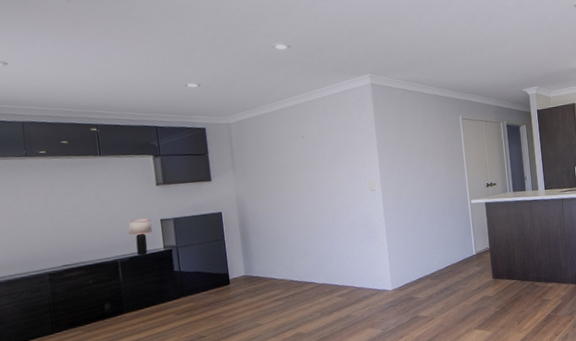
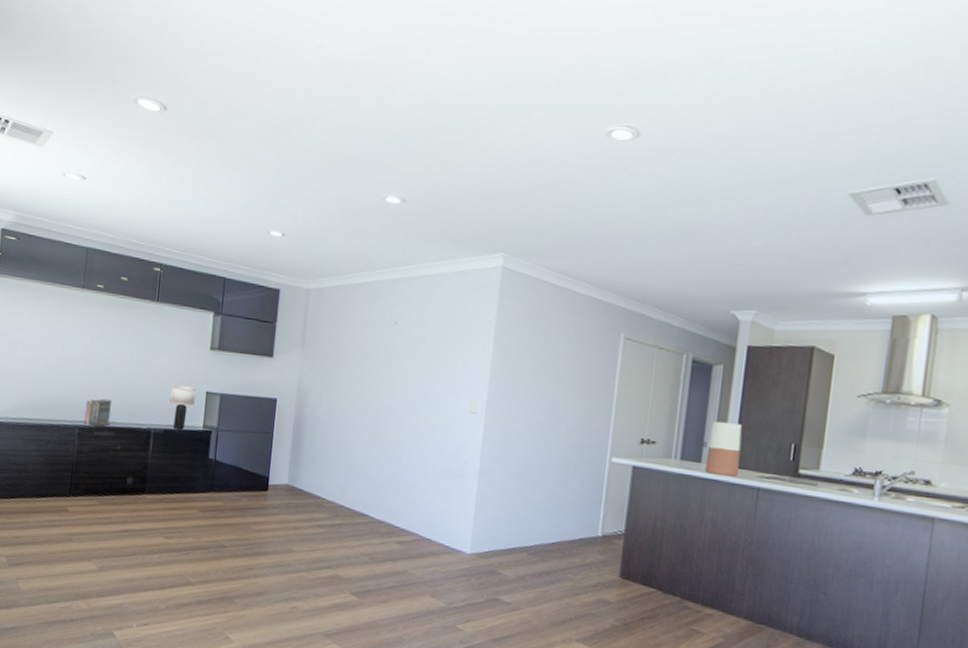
books: none [51,244,77,271] -> present [84,398,111,427]
vase: none [526,161,549,197] -> present [704,421,743,477]

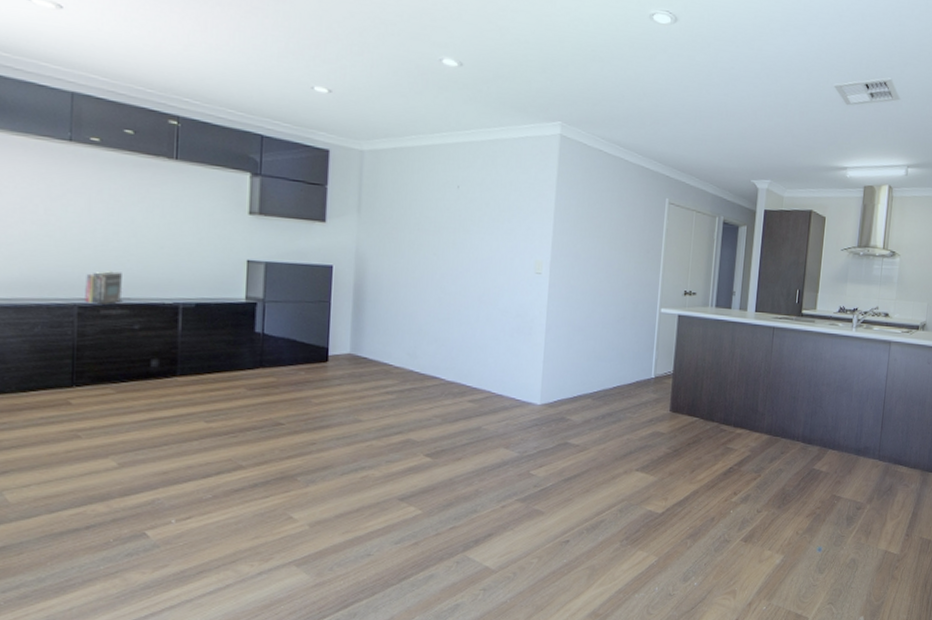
table lamp: present [169,384,196,430] -> none [201,253,234,303]
vase: present [704,421,743,477] -> none [734,274,762,319]

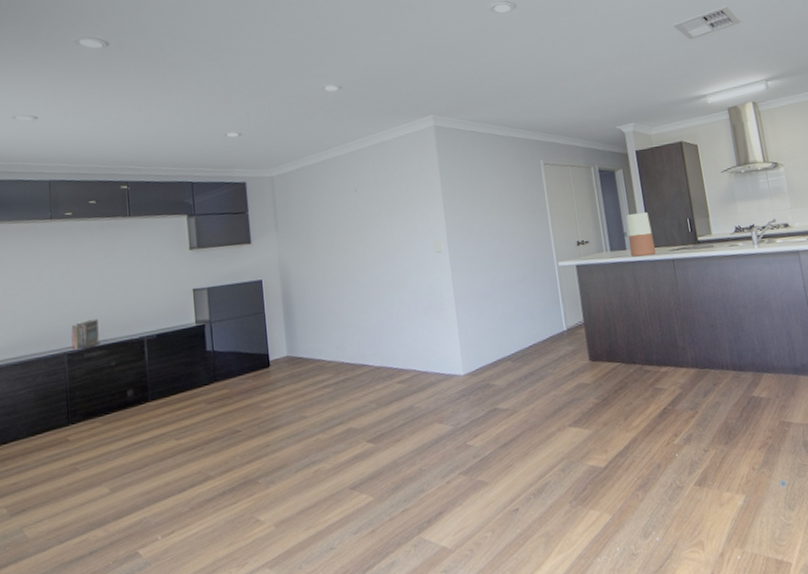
vase: none [734,274,762,319] -> present [625,212,657,257]

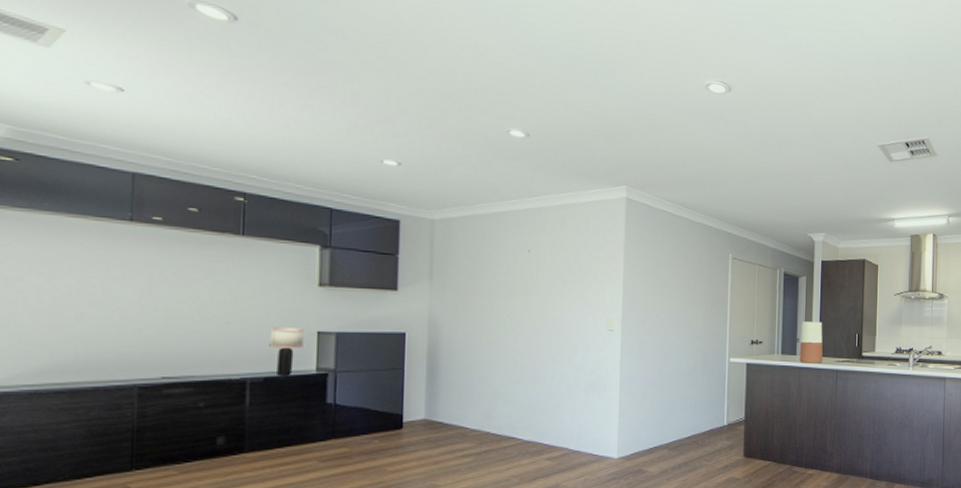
books: present [71,318,99,350] -> none [146,349,186,383]
table lamp: none [157,287,183,332] -> present [269,326,304,376]

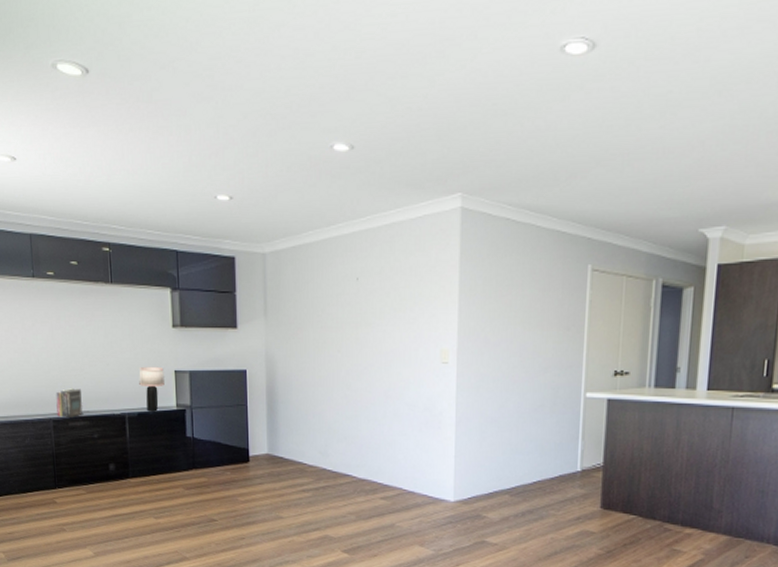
books: none [146,349,186,383] -> present [56,388,83,417]
vase: present [799,322,824,363] -> none [678,346,716,399]

